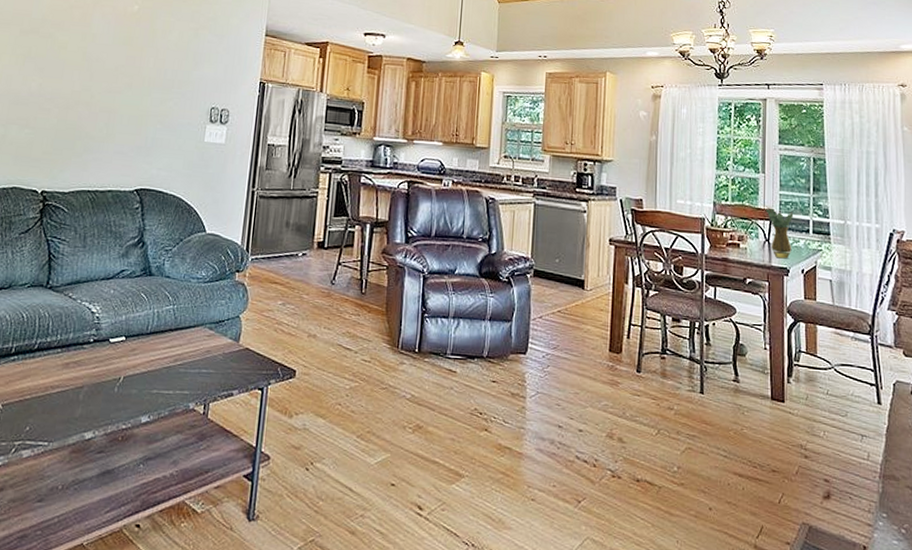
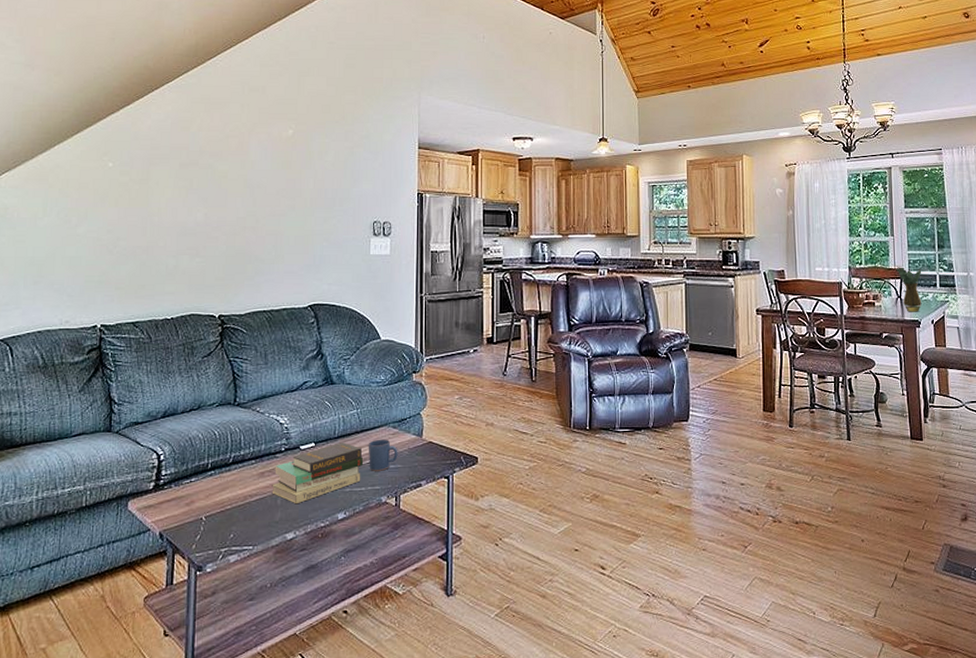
books: none [74,339,175,402] -> present [272,442,364,504]
mug: none [180,339,212,375] -> present [368,439,398,471]

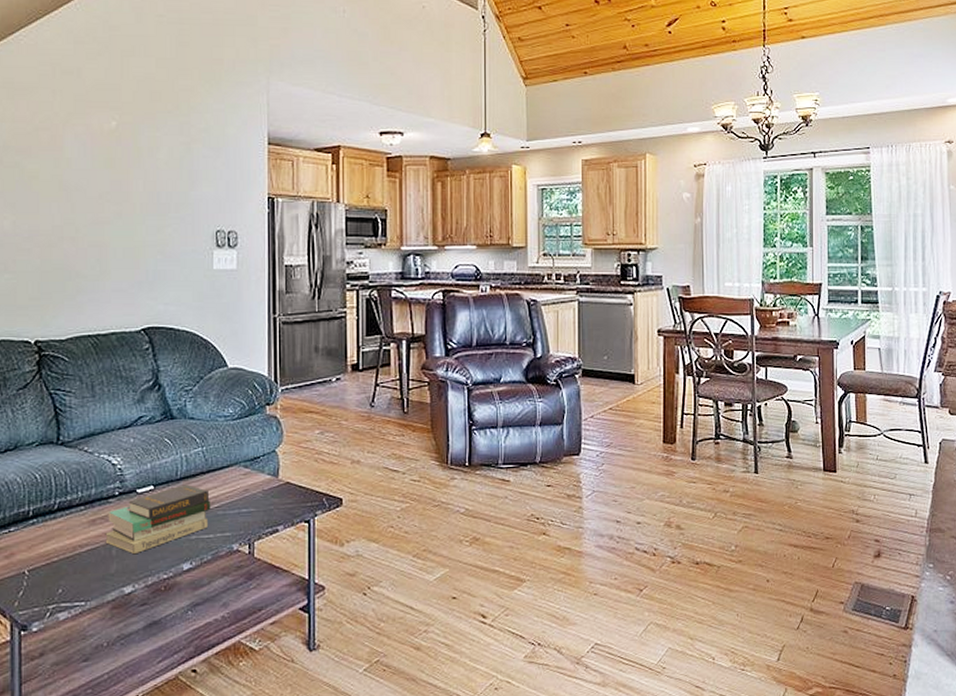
mug: present [368,439,398,471] -> none [215,480,251,516]
vase: present [896,265,922,312] -> none [814,279,842,332]

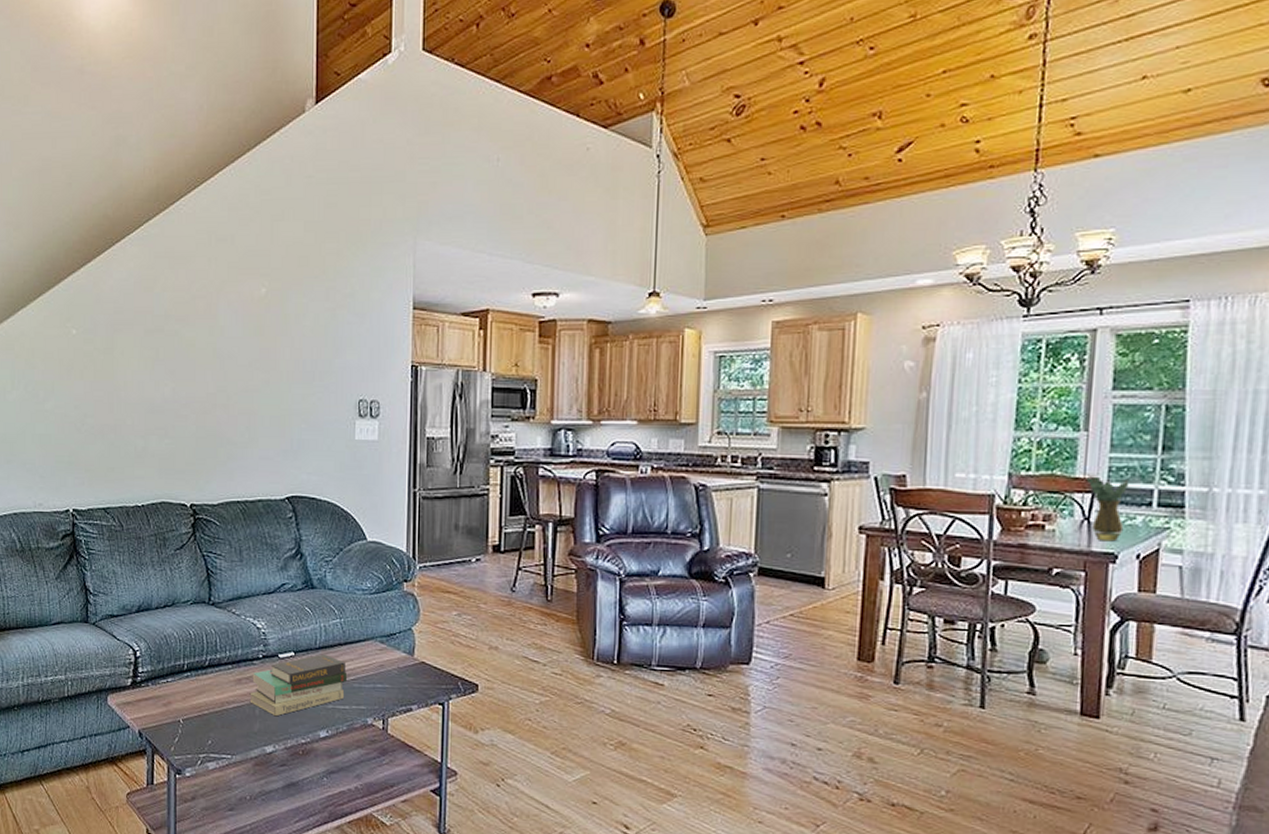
vase: none [814,279,842,332] -> present [1085,473,1129,542]

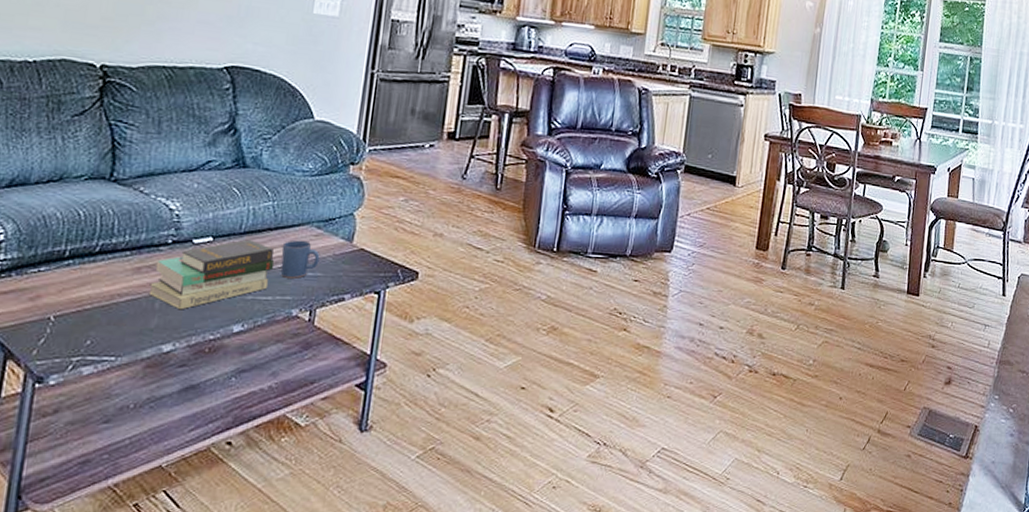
mug: none [352,654,386,690] -> present [280,240,320,279]
vase: present [1085,473,1129,542] -> none [919,103,946,158]

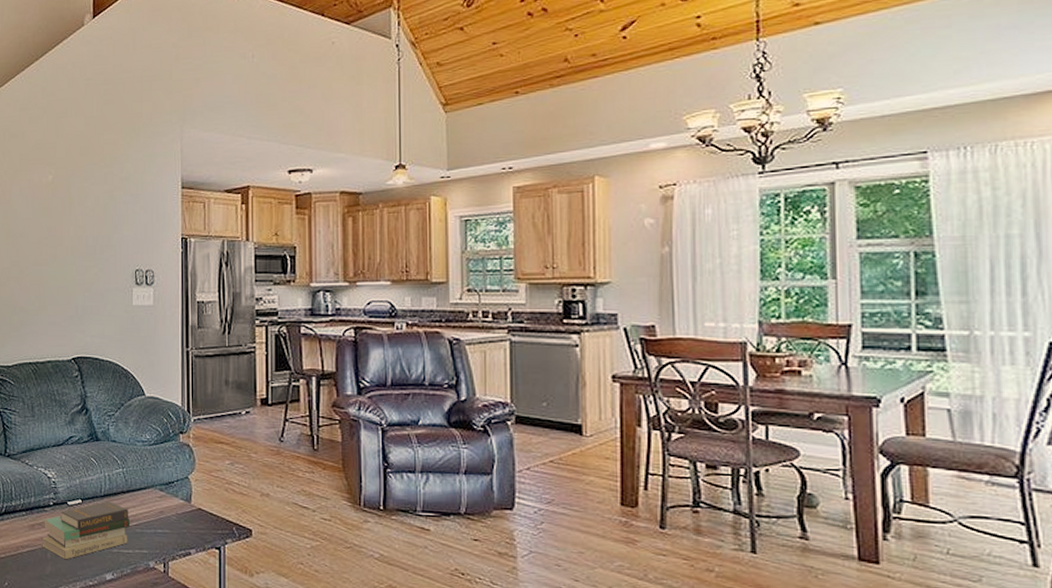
mug: present [280,240,320,279] -> none [134,501,166,535]

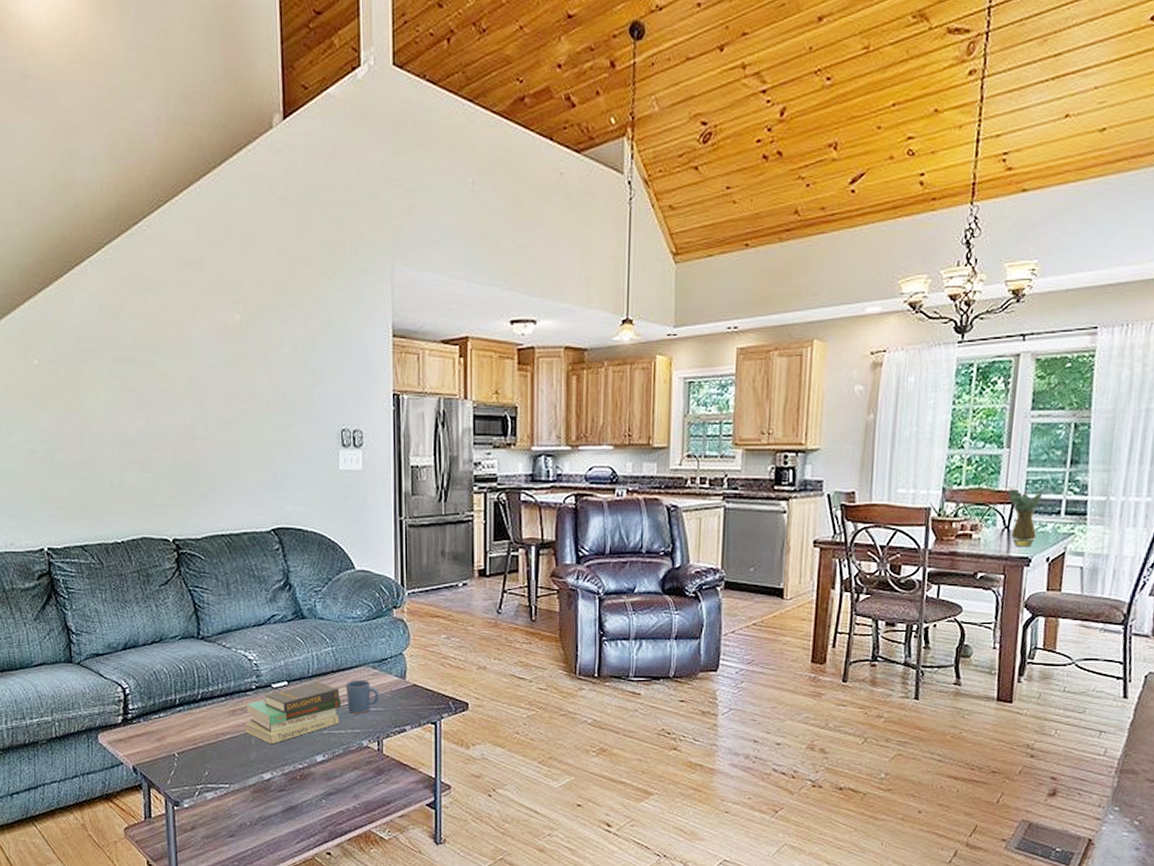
mug: none [134,501,166,535] -> present [345,680,379,714]
vase: none [838,319,885,386] -> present [1007,486,1043,547]

